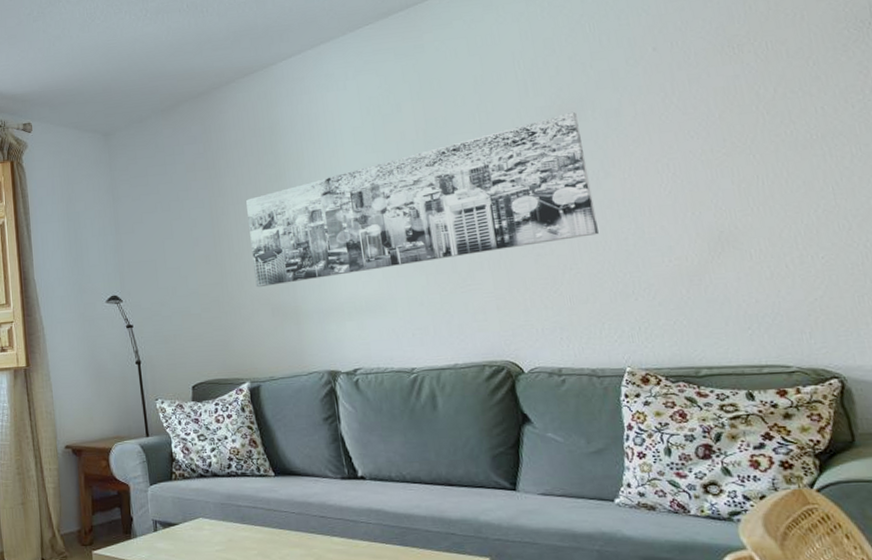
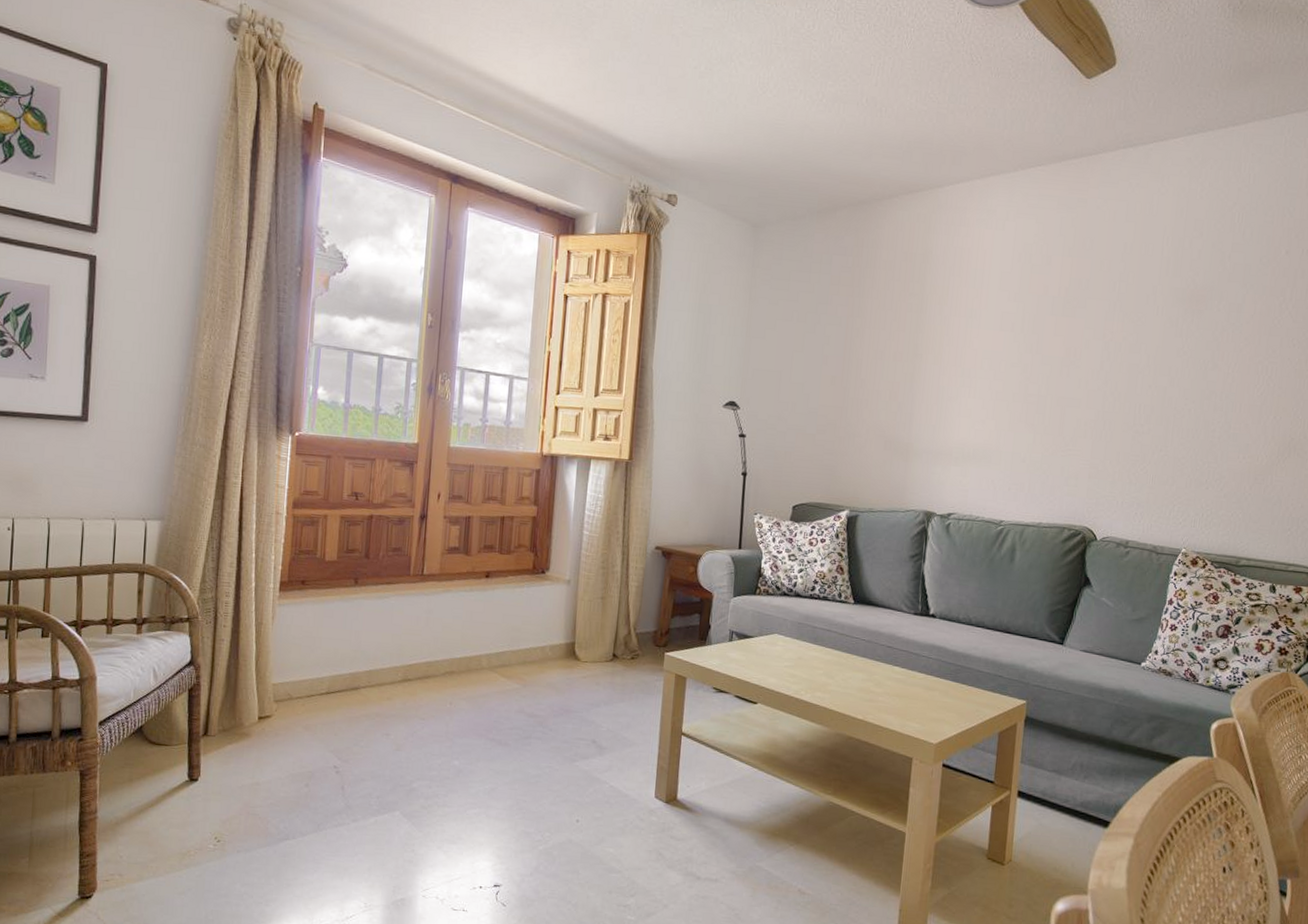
wall art: present [245,111,599,288] -> none [874,298,1205,423]

